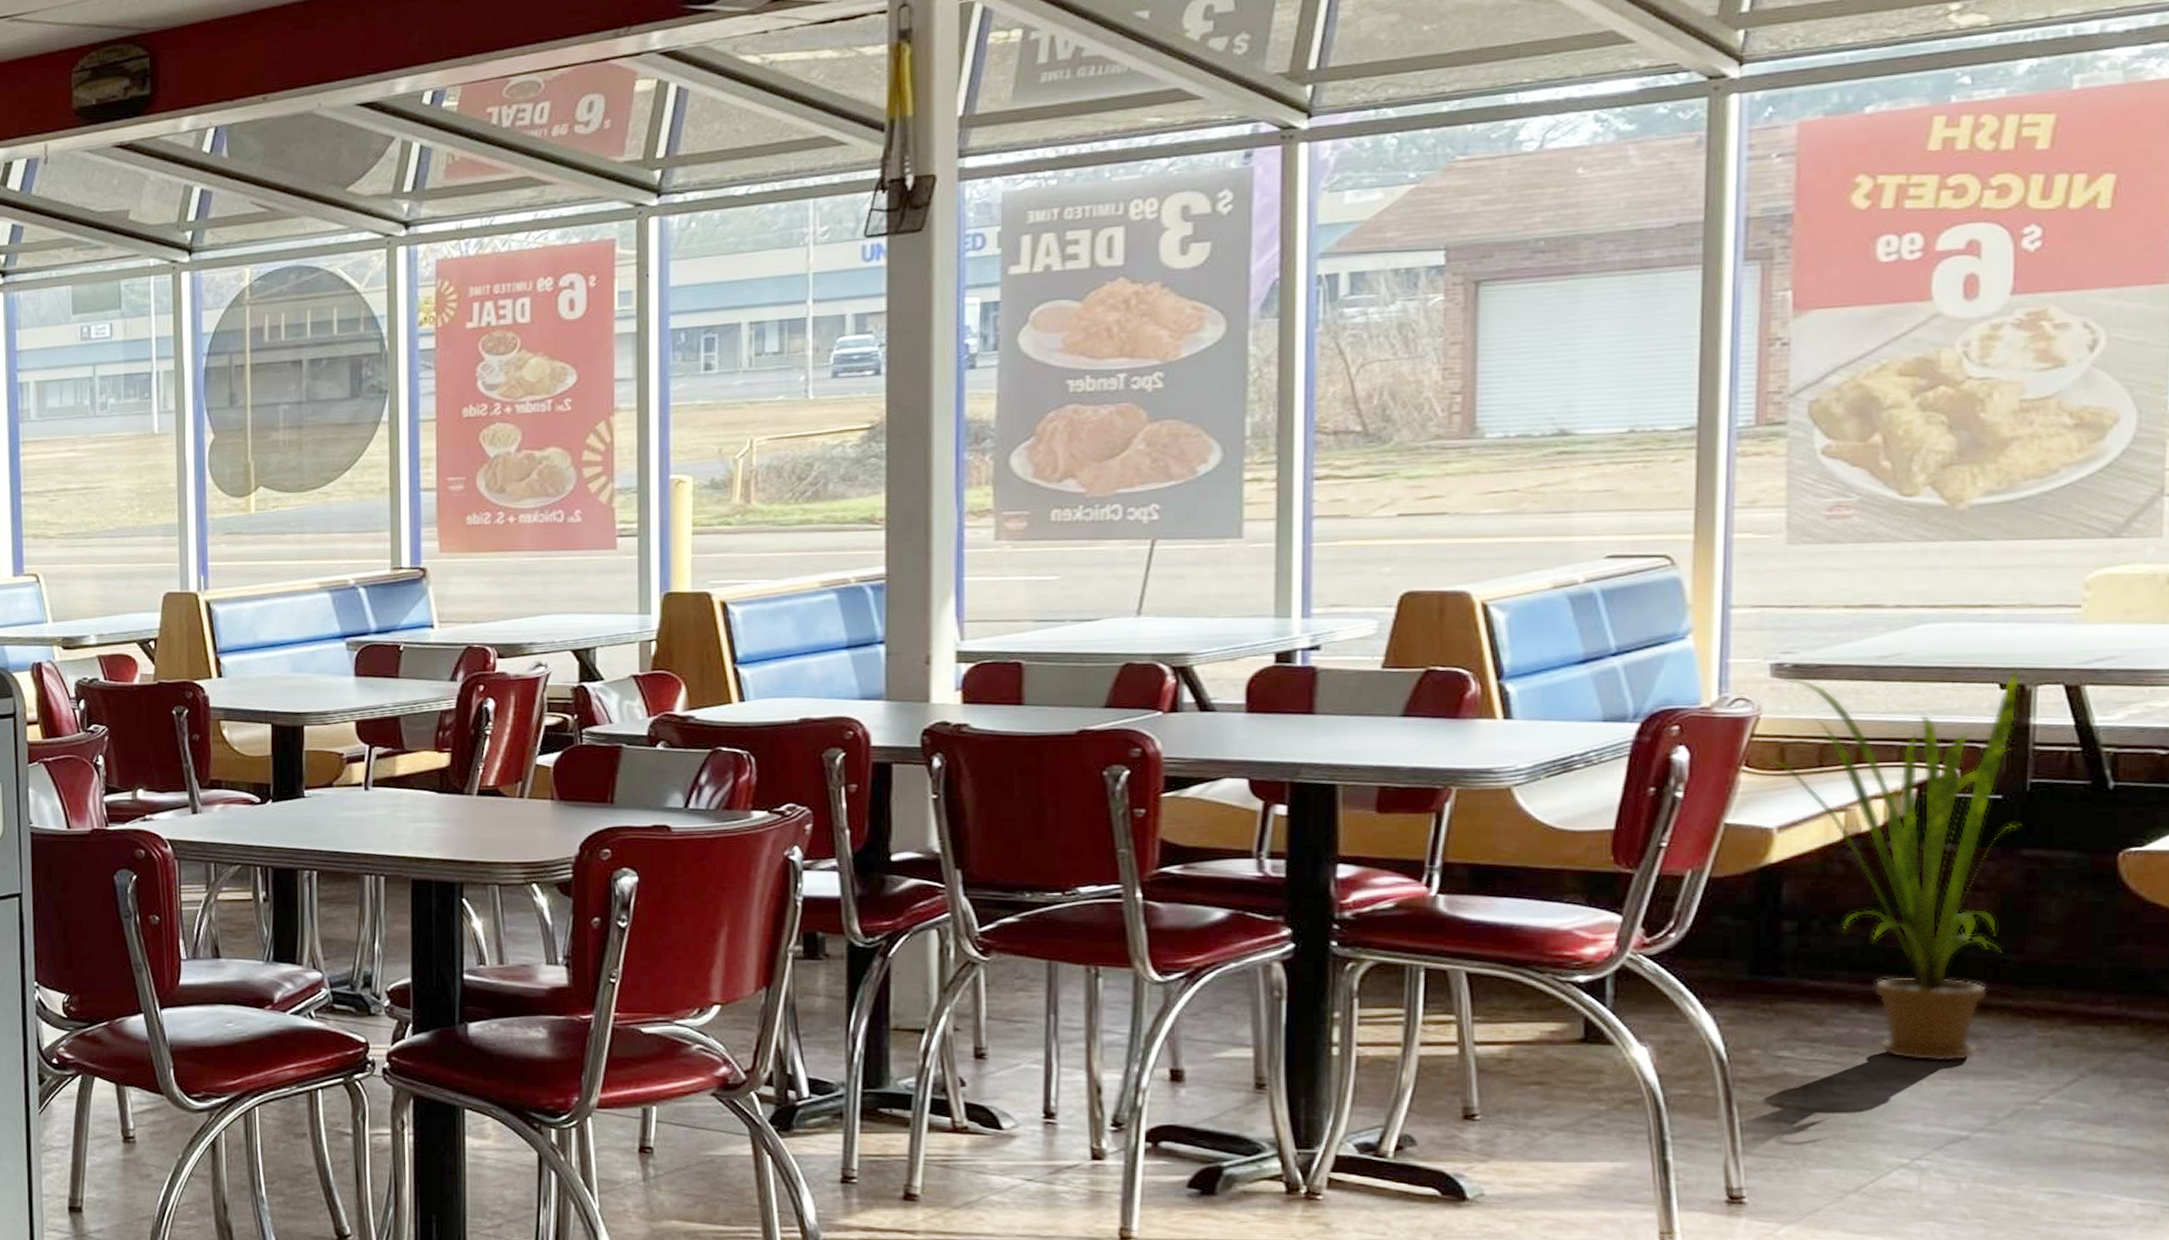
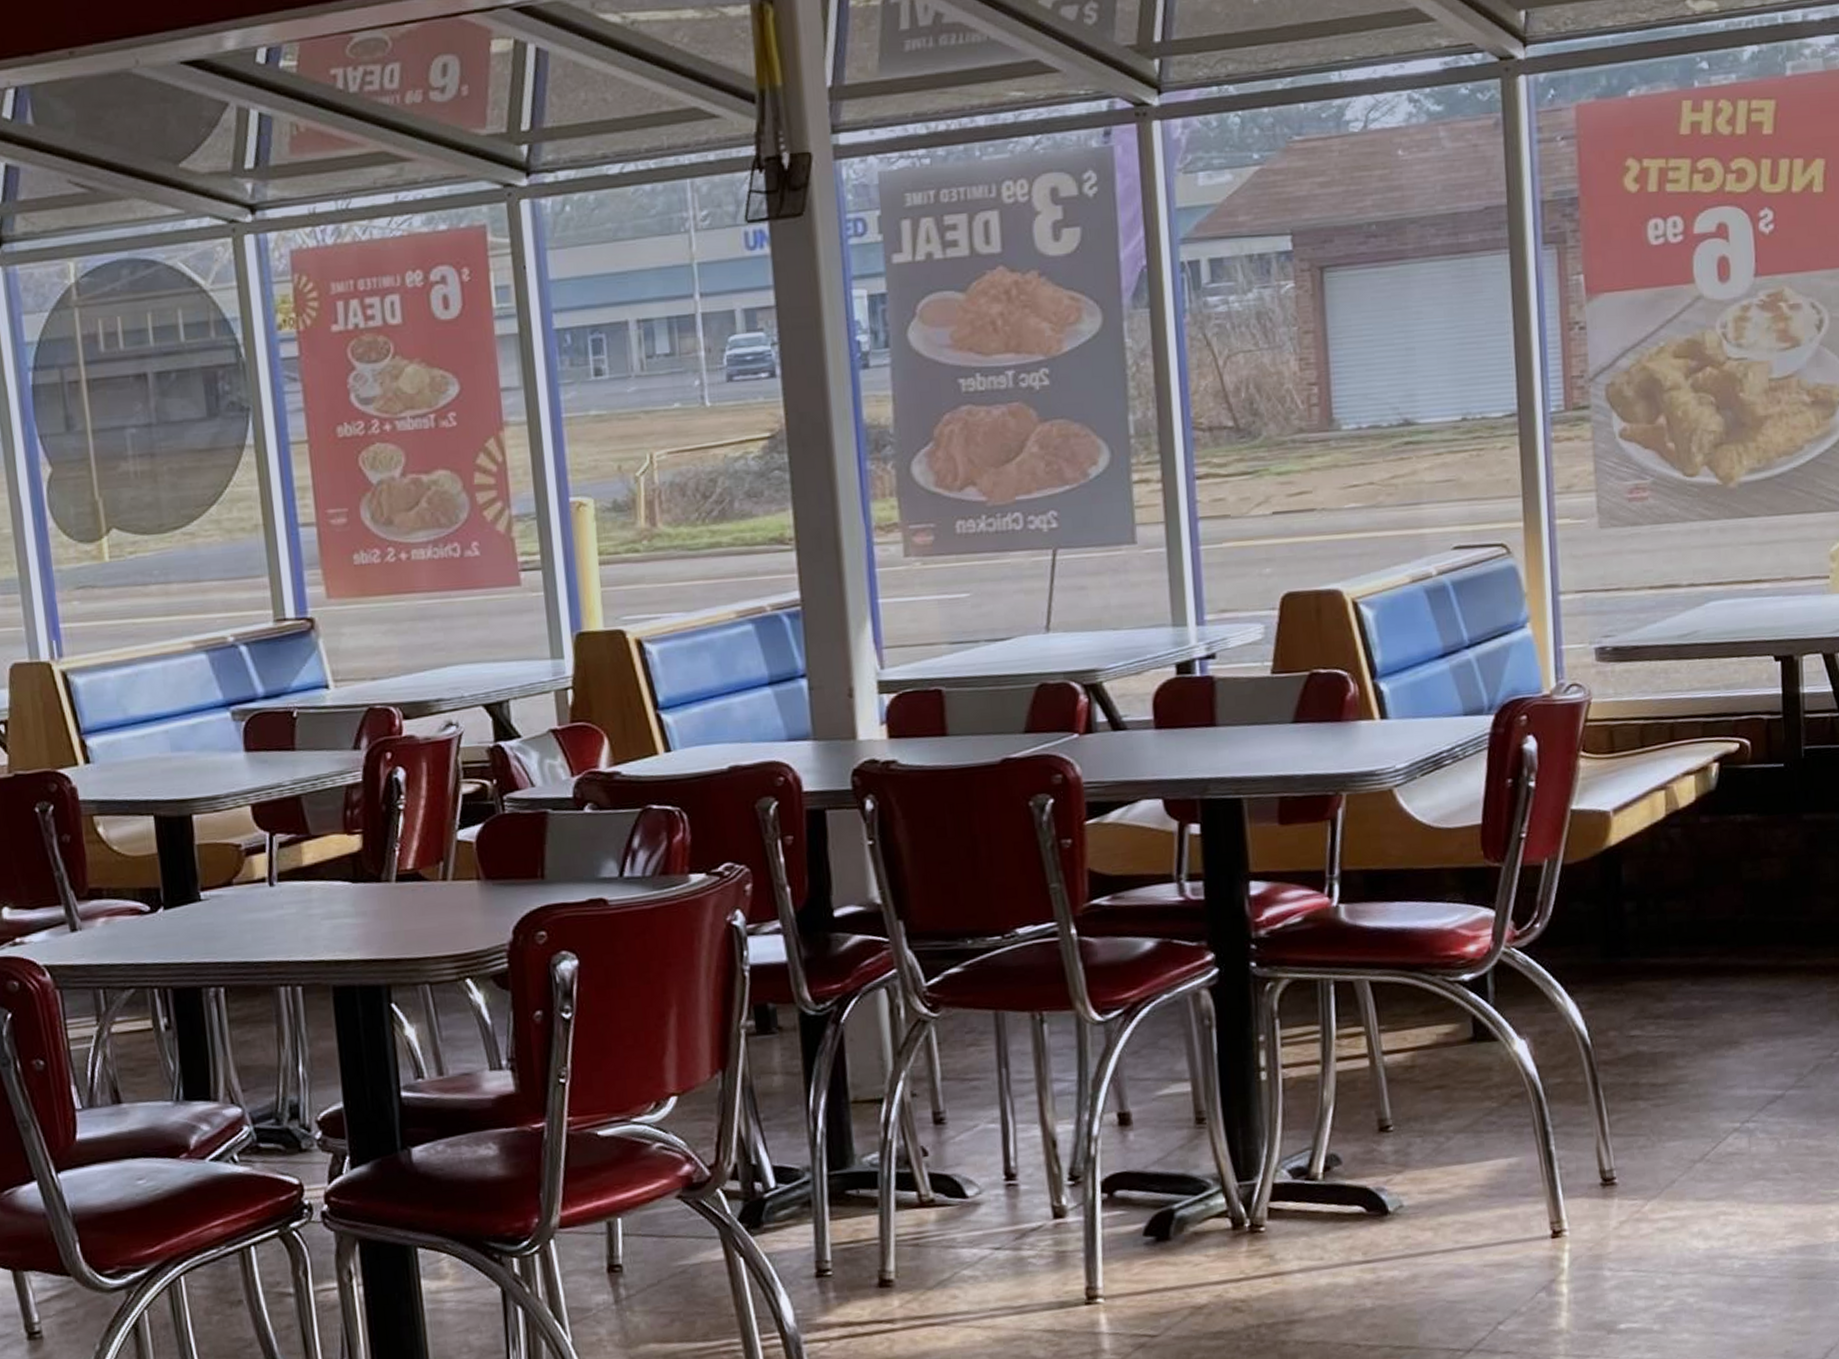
house plant: present [1767,669,2022,1061] -> none [1599,640,1801,1027]

